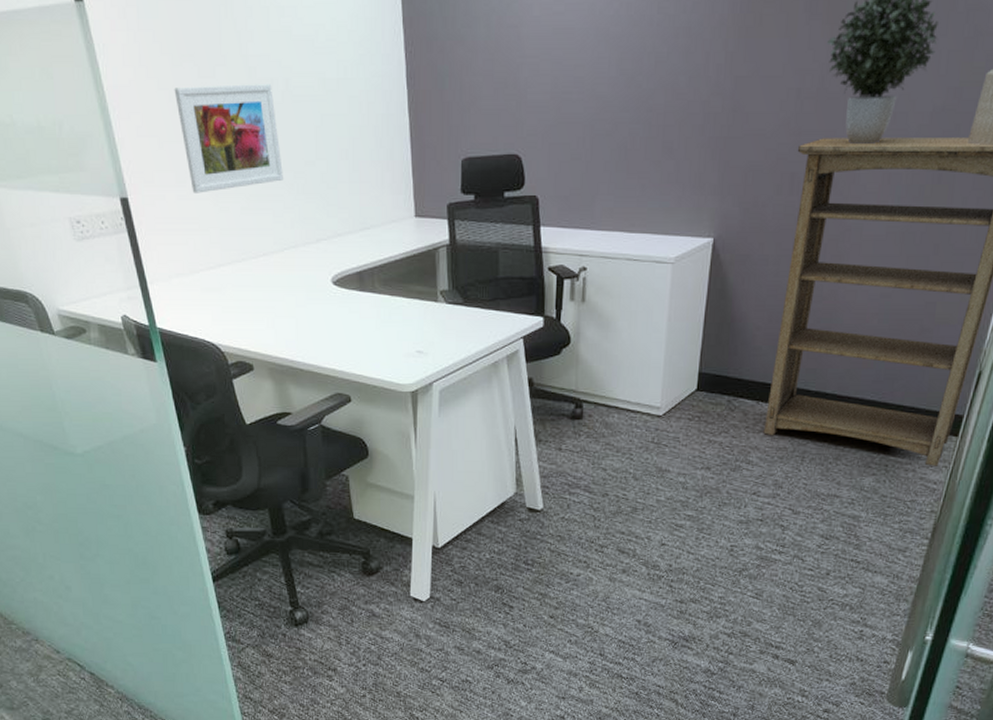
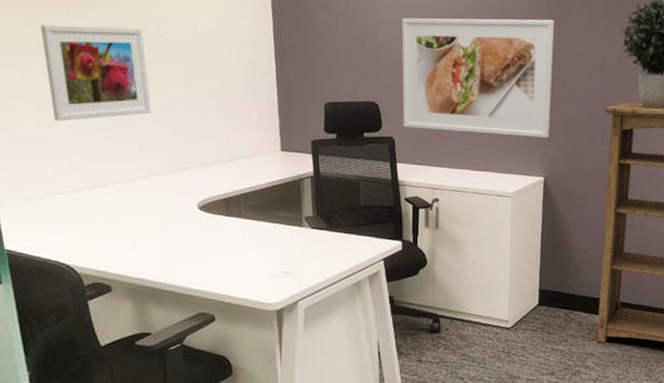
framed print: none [549,34,741,188] -> present [402,17,555,138]

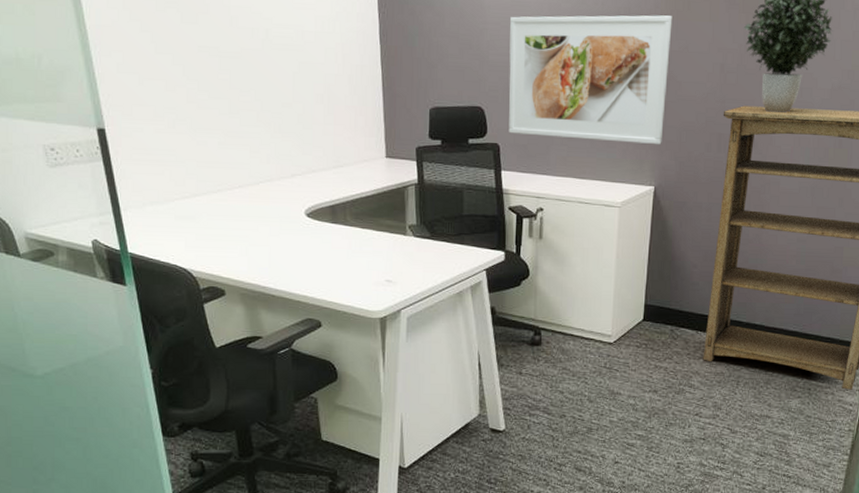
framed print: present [40,24,151,121] -> none [156,30,261,128]

